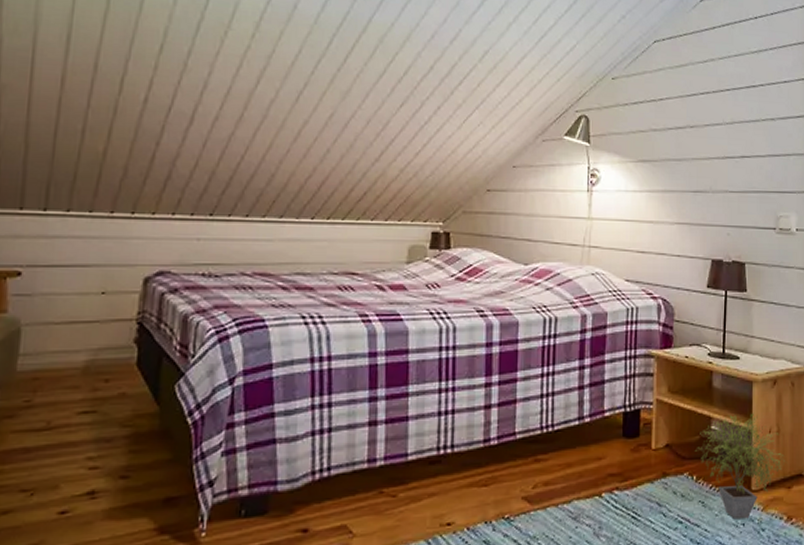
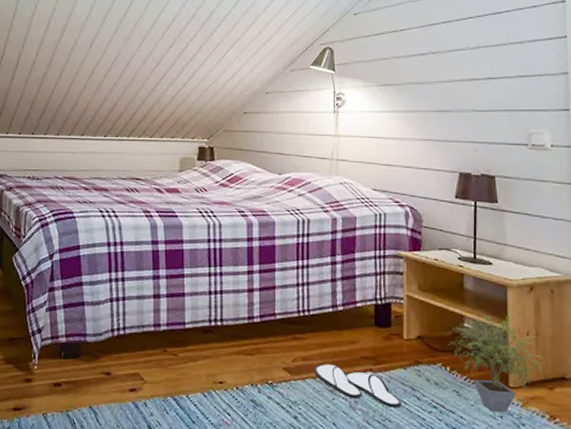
slippers: none [556,486,648,529] -> present [314,364,402,408]

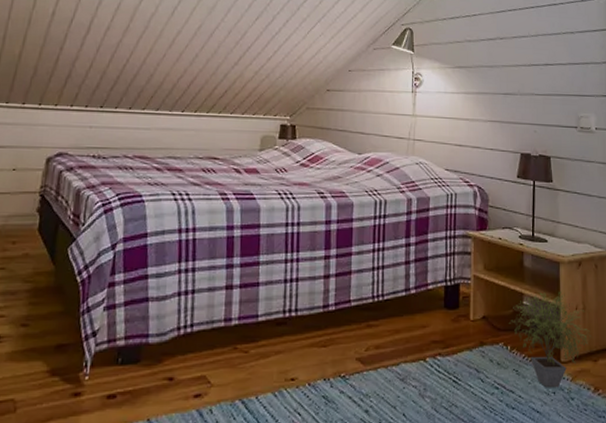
slippers: present [314,364,402,408] -> none [386,351,467,392]

